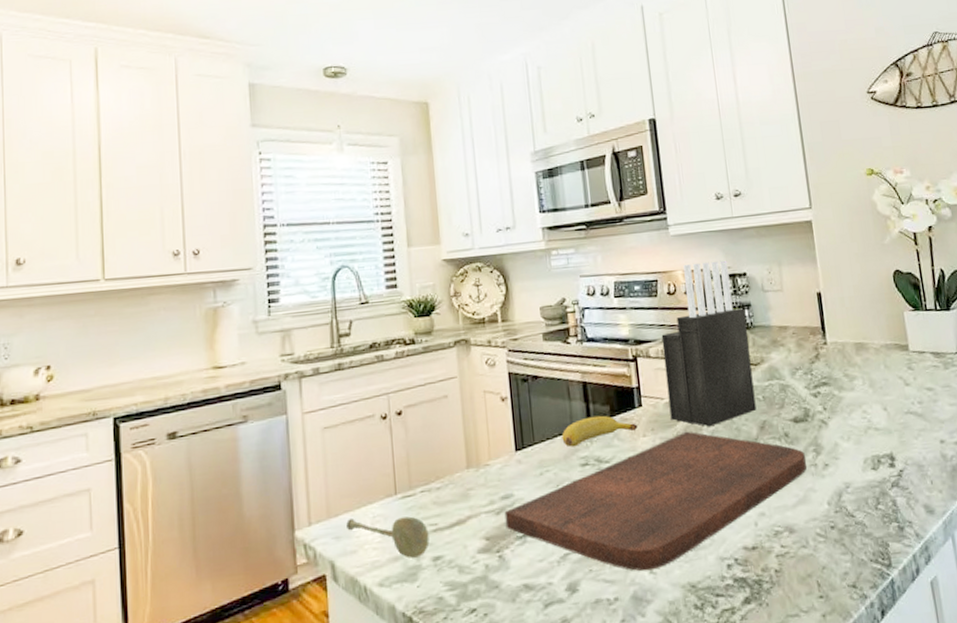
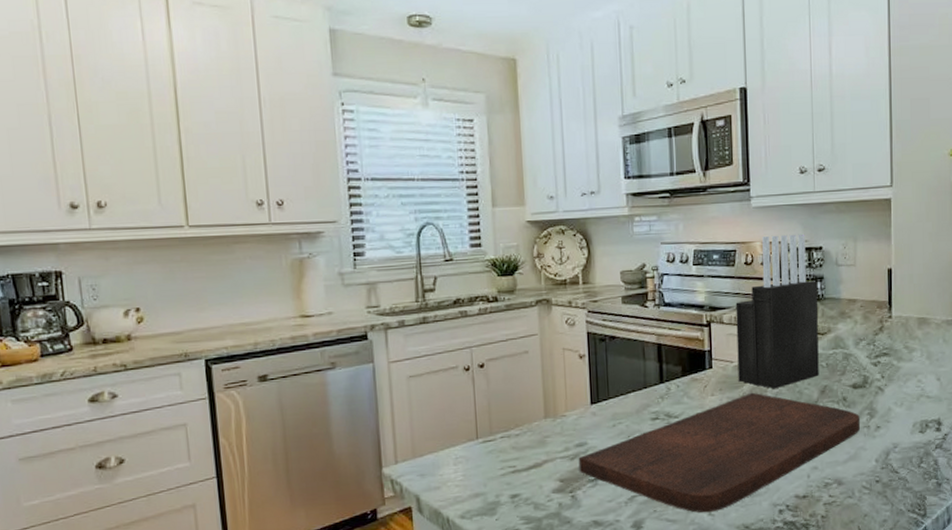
soupspoon: present [346,516,430,559] -> none [431,459,508,496]
banana: present [561,415,638,448] -> none [635,375,707,403]

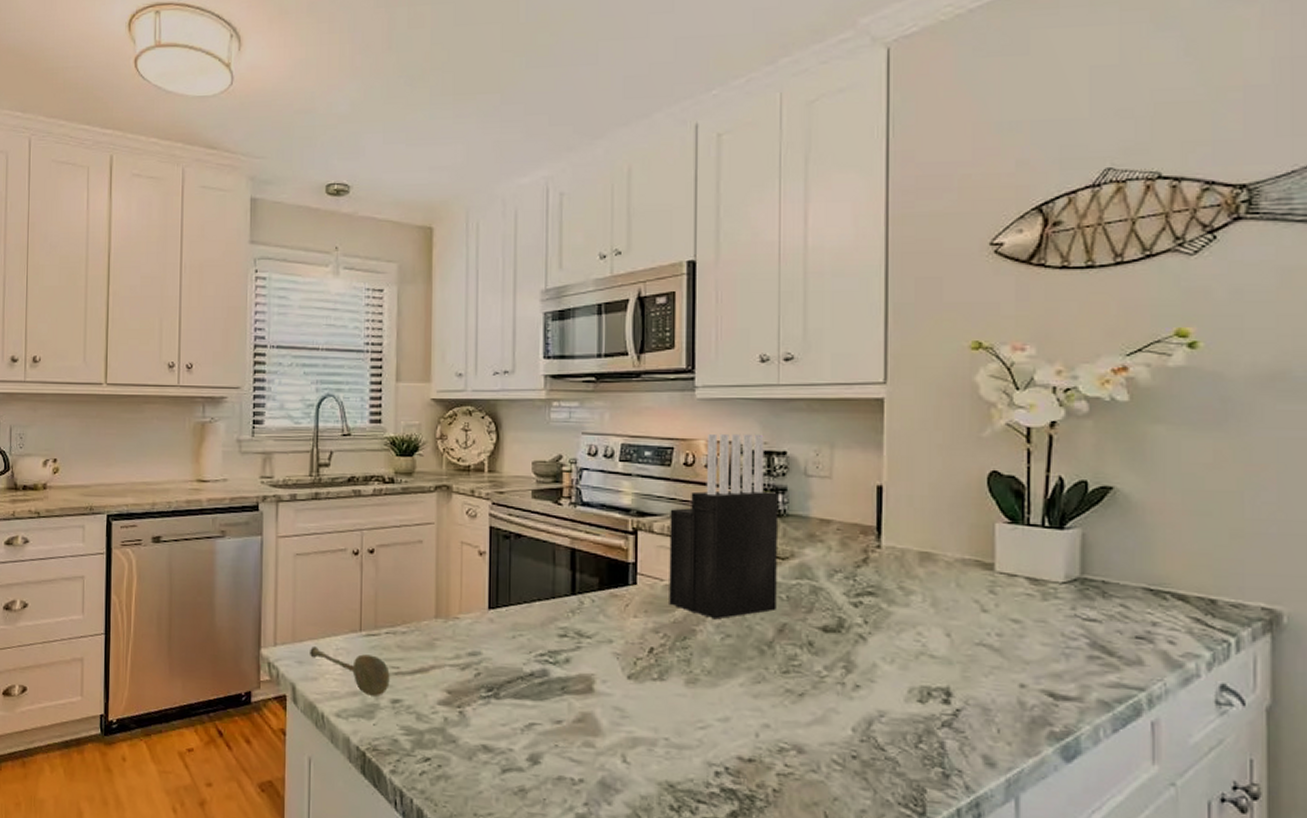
soupspoon: none [431,459,508,496] -> present [310,647,390,697]
cutting board: present [578,392,860,513] -> none [470,619,831,760]

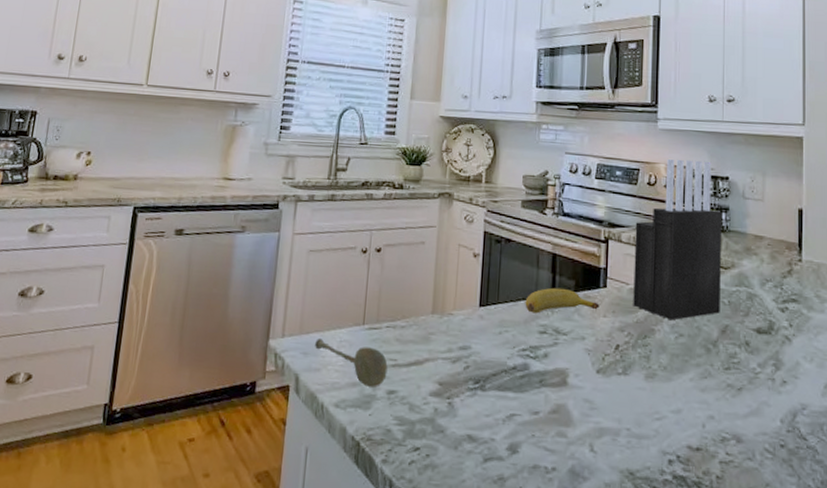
banana: none [541,586,629,615] -> present [525,287,599,314]

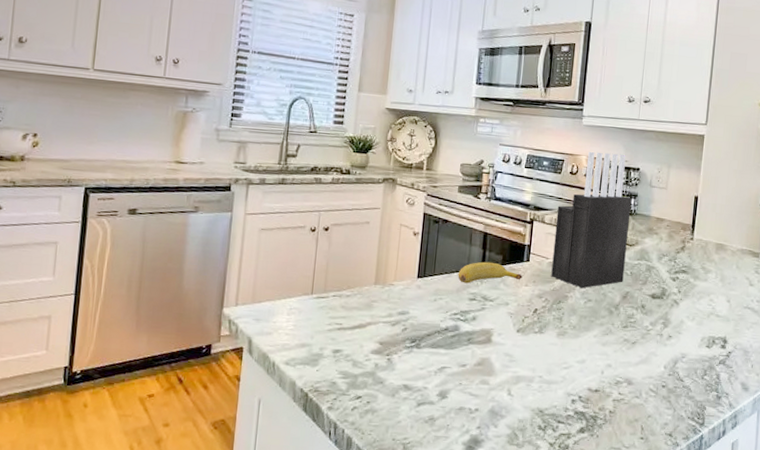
soupspoon: present [315,339,388,388] -> none [266,307,334,348]

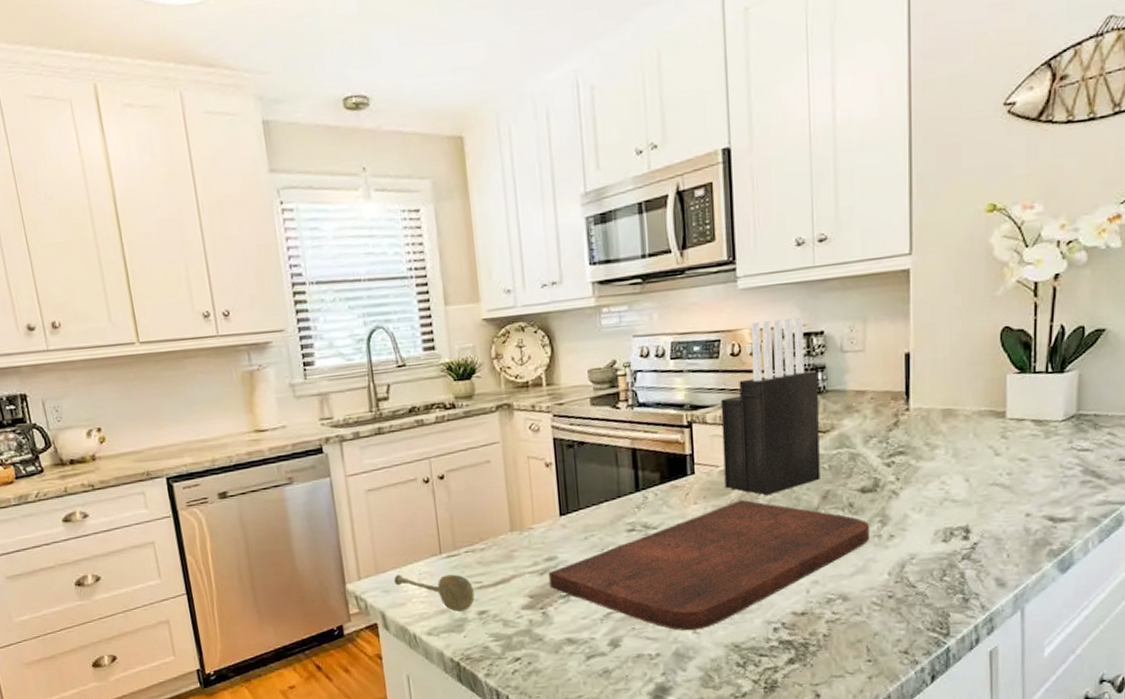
soupspoon: none [266,307,334,348] -> present [394,574,475,613]
cutting board: none [398,288,654,393] -> present [548,499,869,631]
banana: present [458,261,522,284] -> none [608,482,689,513]

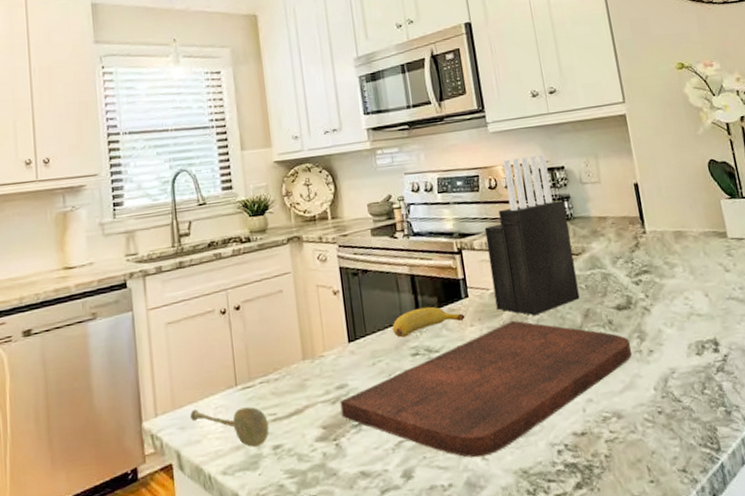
banana: none [608,482,689,513] -> present [392,306,465,338]

